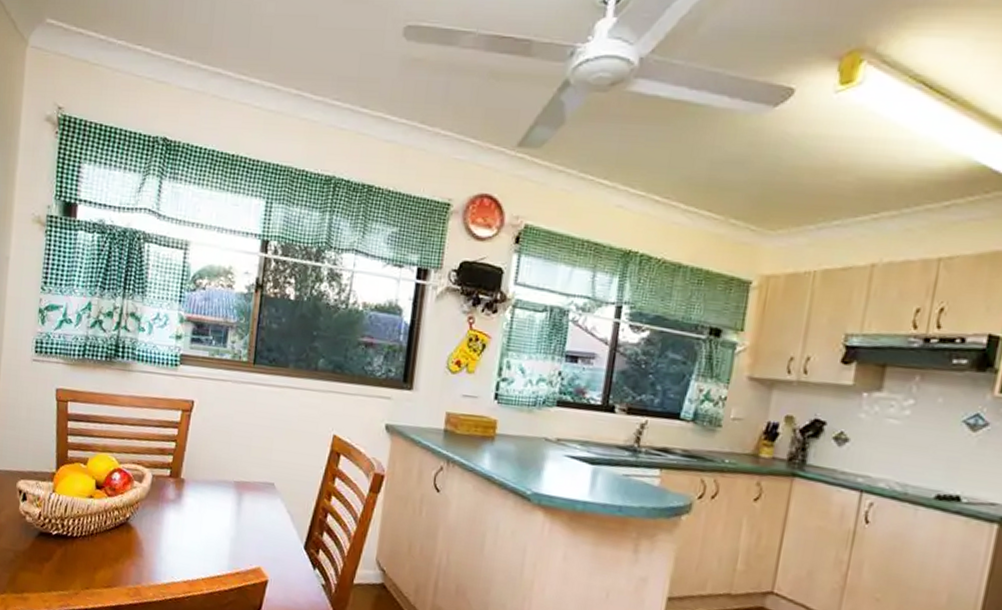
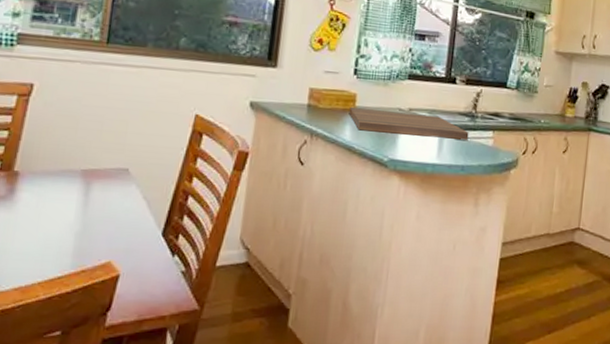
cutting board: none [488,435,630,478] -> present [349,108,469,140]

